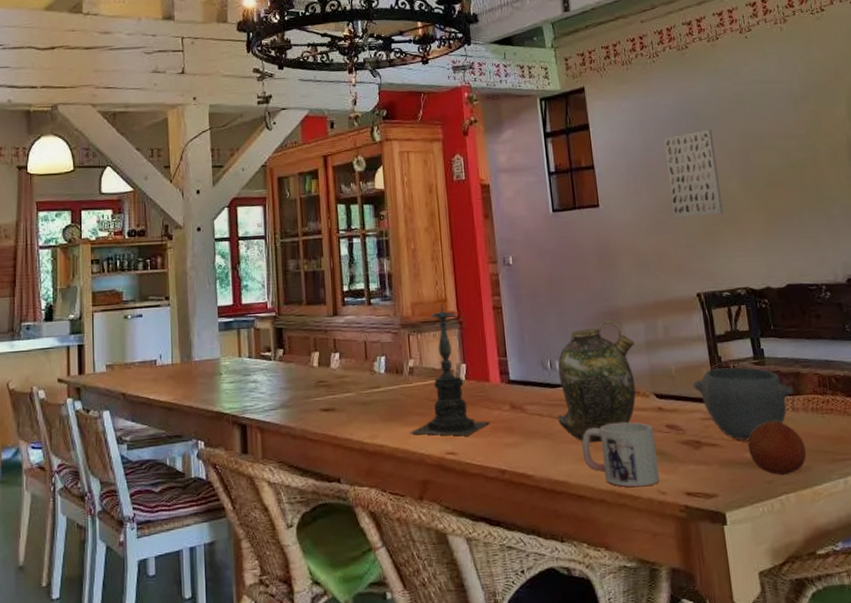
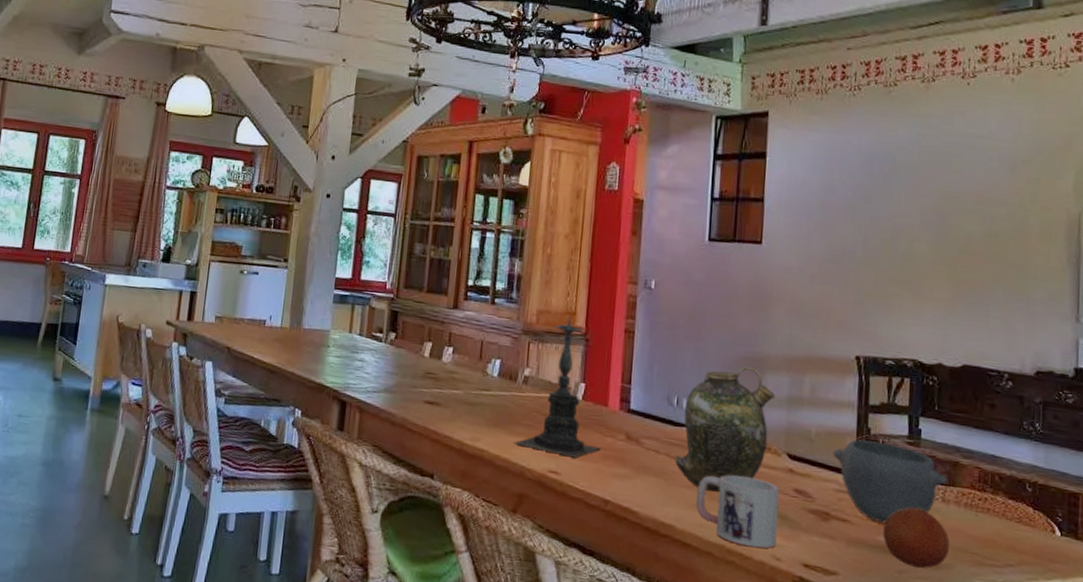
wall art: present [664,129,723,218] -> none [845,179,908,275]

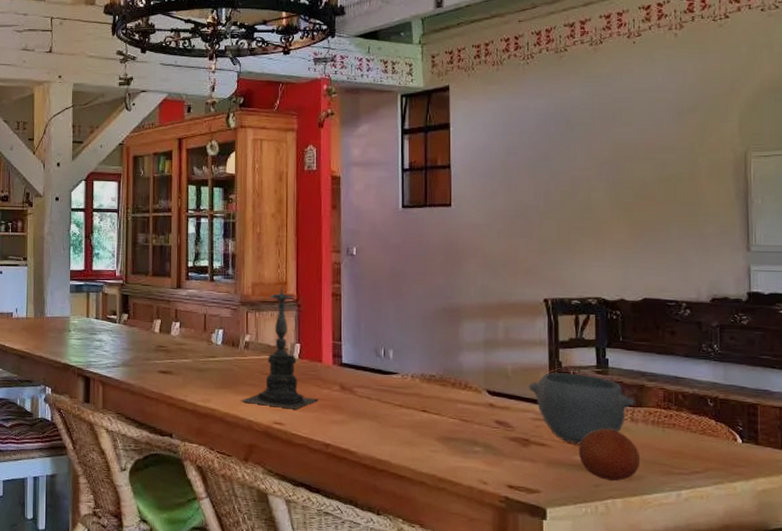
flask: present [675,366,775,492] -> none [386,316,472,429]
mug: present [695,475,780,549] -> none [407,413,482,475]

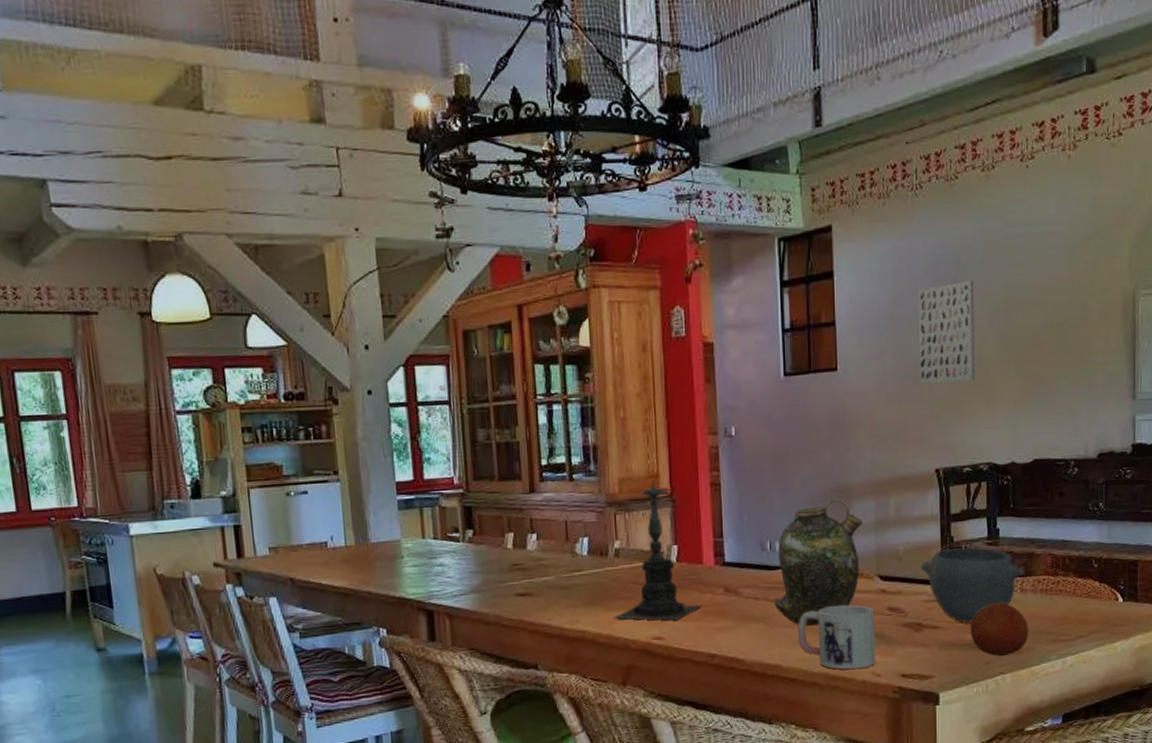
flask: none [386,316,472,429] -> present [774,498,863,626]
mug: none [407,413,482,475] -> present [797,605,875,670]
wall art: none [528,136,583,224] -> present [918,280,975,385]

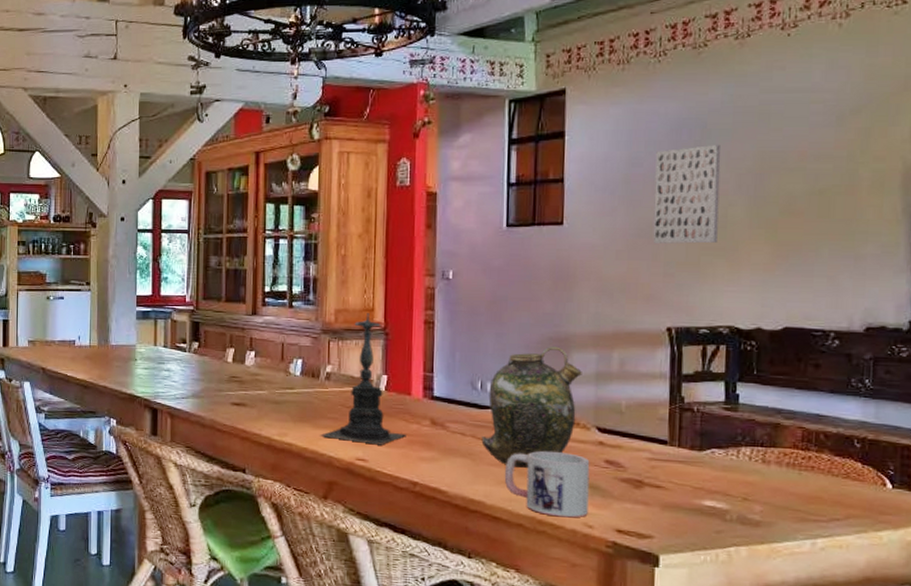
bowl: present [920,547,1025,623] -> none [644,408,768,487]
fruit: present [971,601,1029,657] -> none [700,469,771,528]

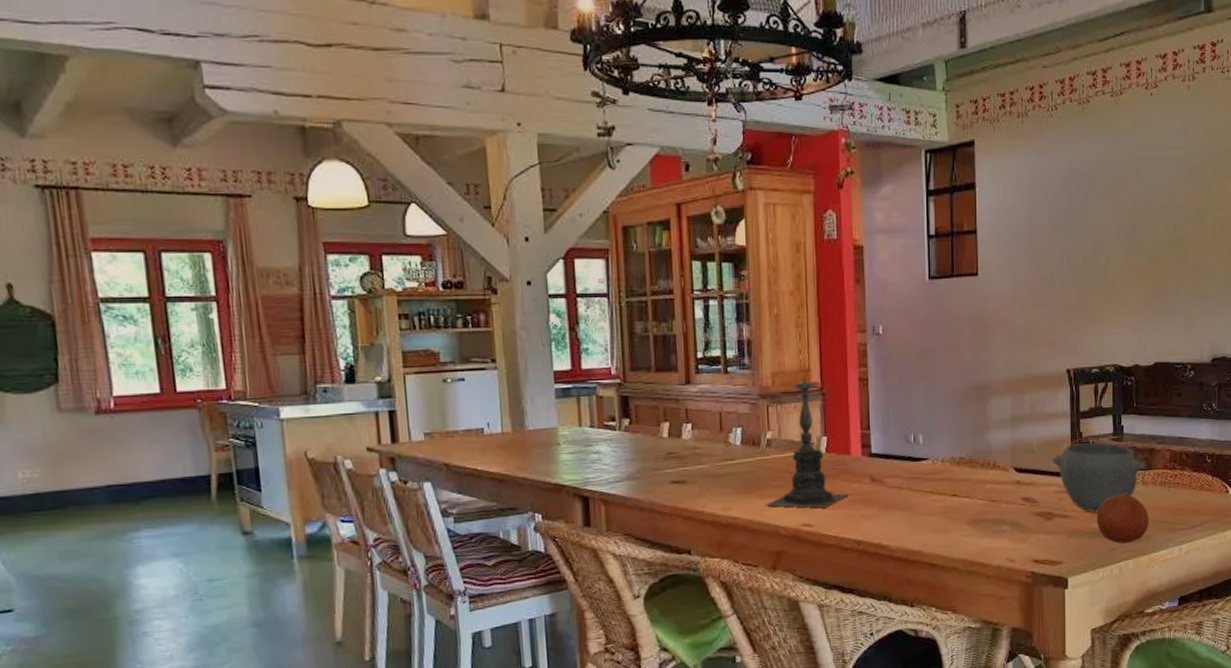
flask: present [481,346,582,468] -> none [917,394,1000,514]
mug: present [504,451,590,518] -> none [938,495,1010,556]
bowl: none [644,408,768,487] -> present [1052,442,1146,513]
wall art: present [653,144,721,244] -> none [1052,196,1103,291]
fruit: none [700,469,771,528] -> present [1097,492,1150,544]

